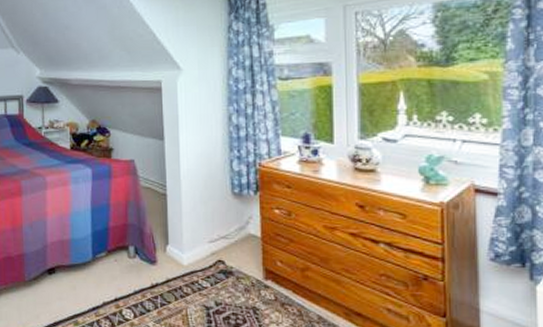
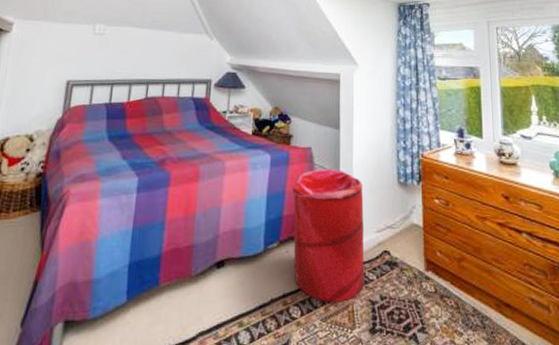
laundry hamper: none [117,180,198,307] -> present [292,168,365,302]

